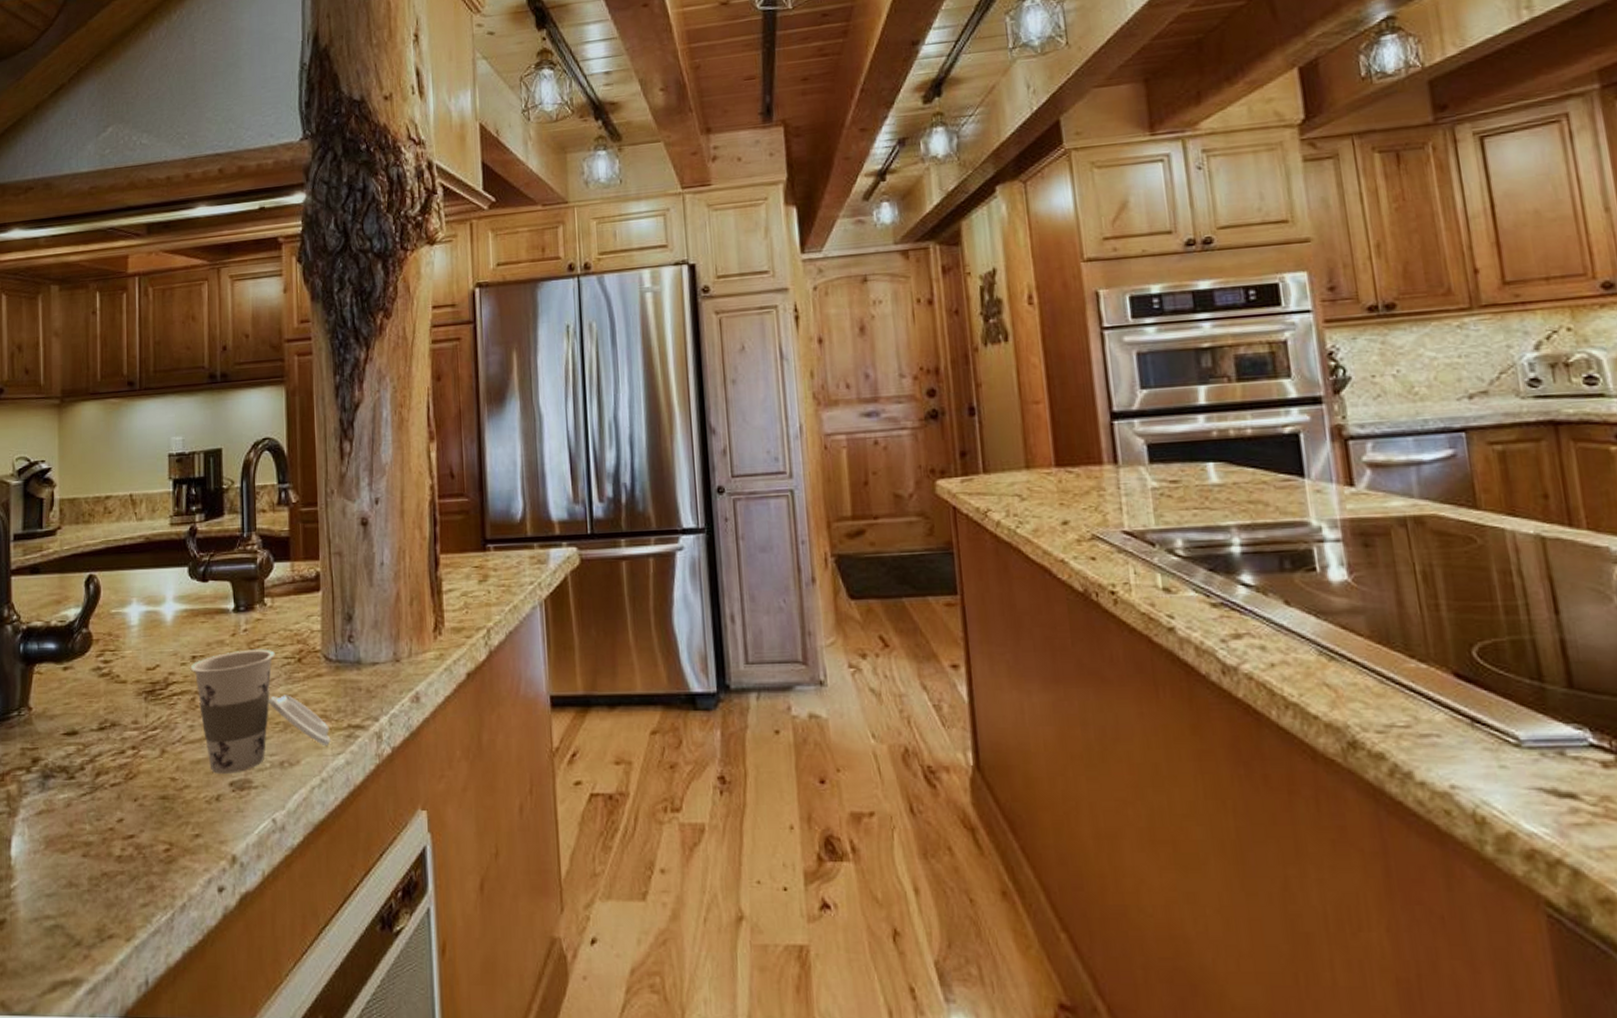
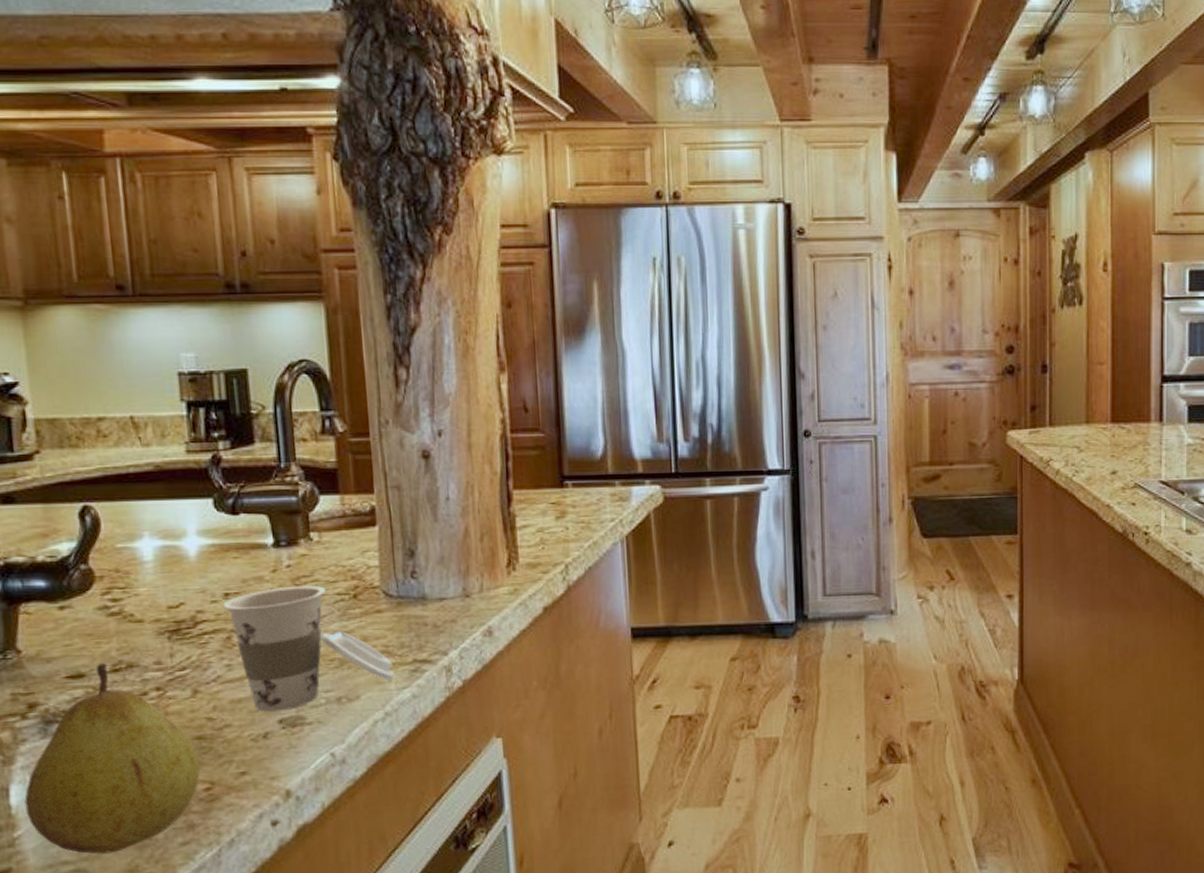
fruit: none [22,721,162,911] -> present [24,662,200,854]

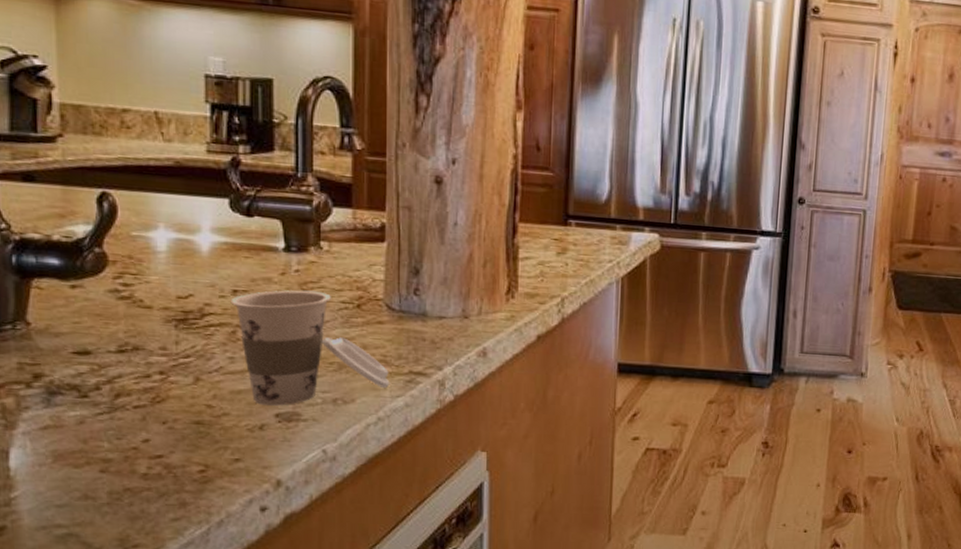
fruit: present [24,662,200,854] -> none [23,342,196,522]

